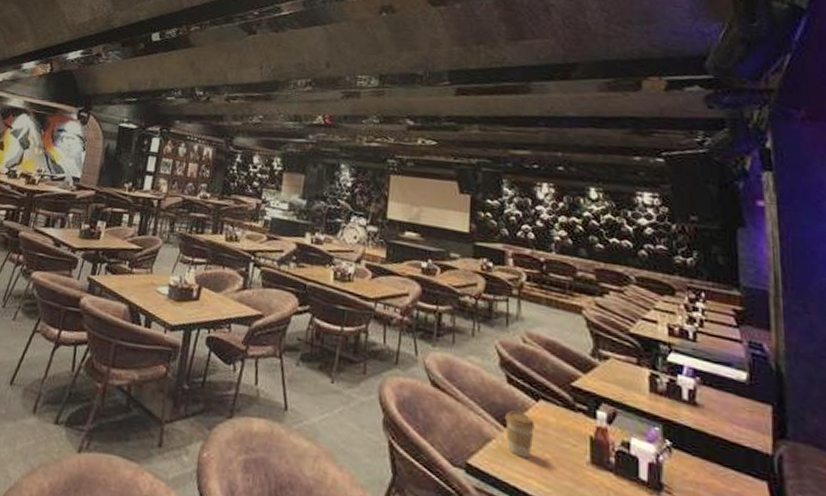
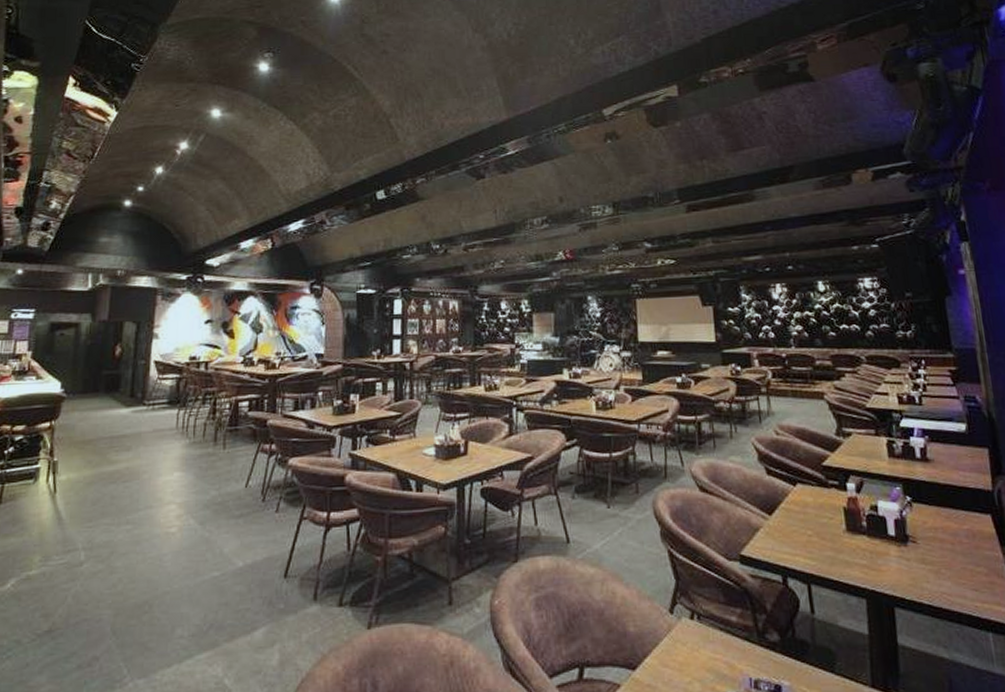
coffee cup: present [505,410,535,459] -> none [769,498,796,539]

